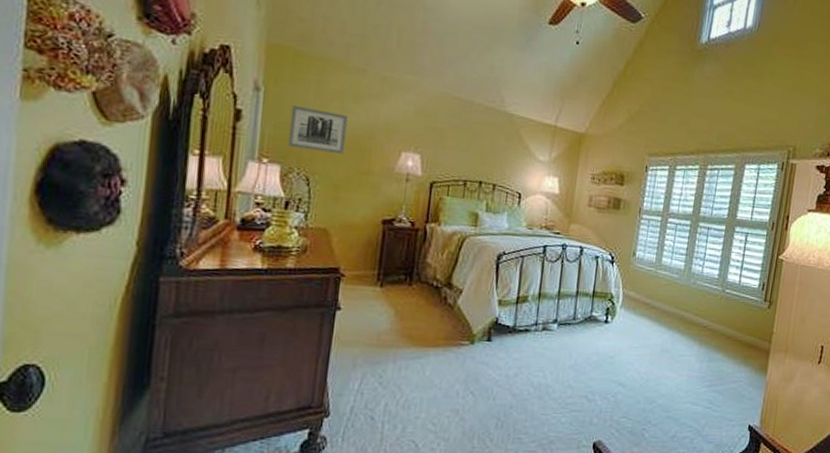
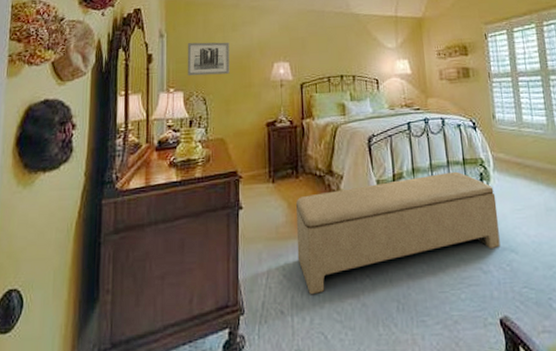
bench: none [397,302,617,405] -> present [295,171,500,295]

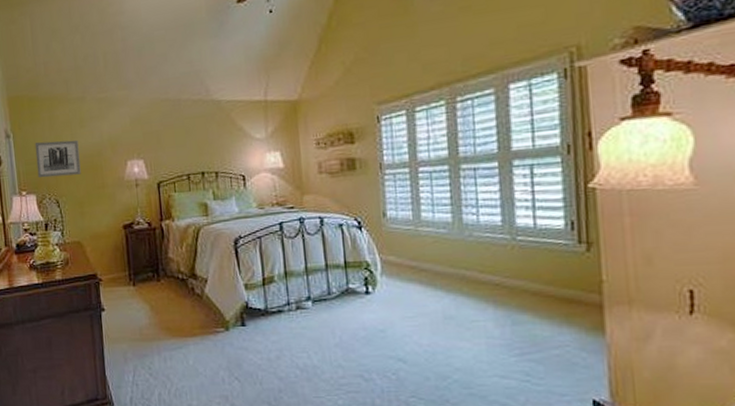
bench: present [295,171,500,295] -> none [158,275,386,393]

